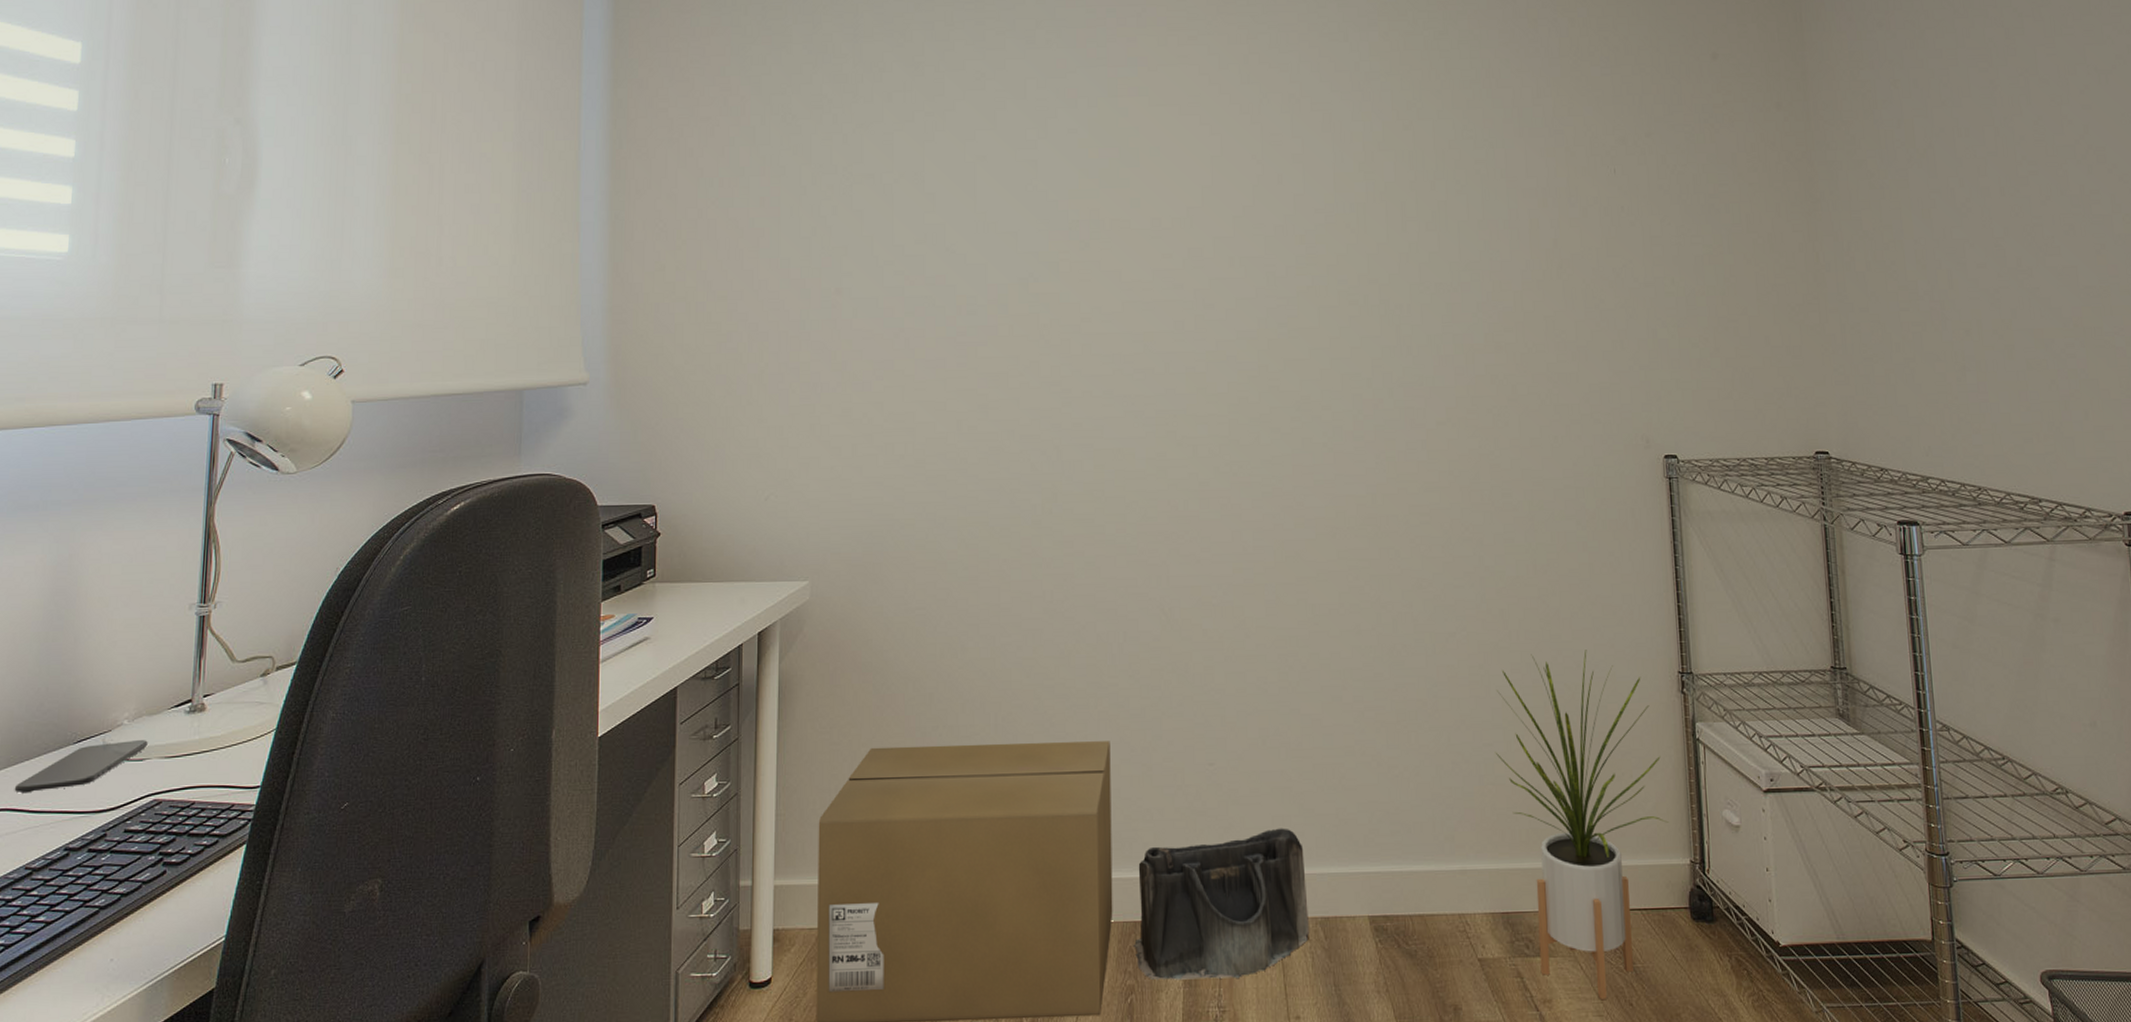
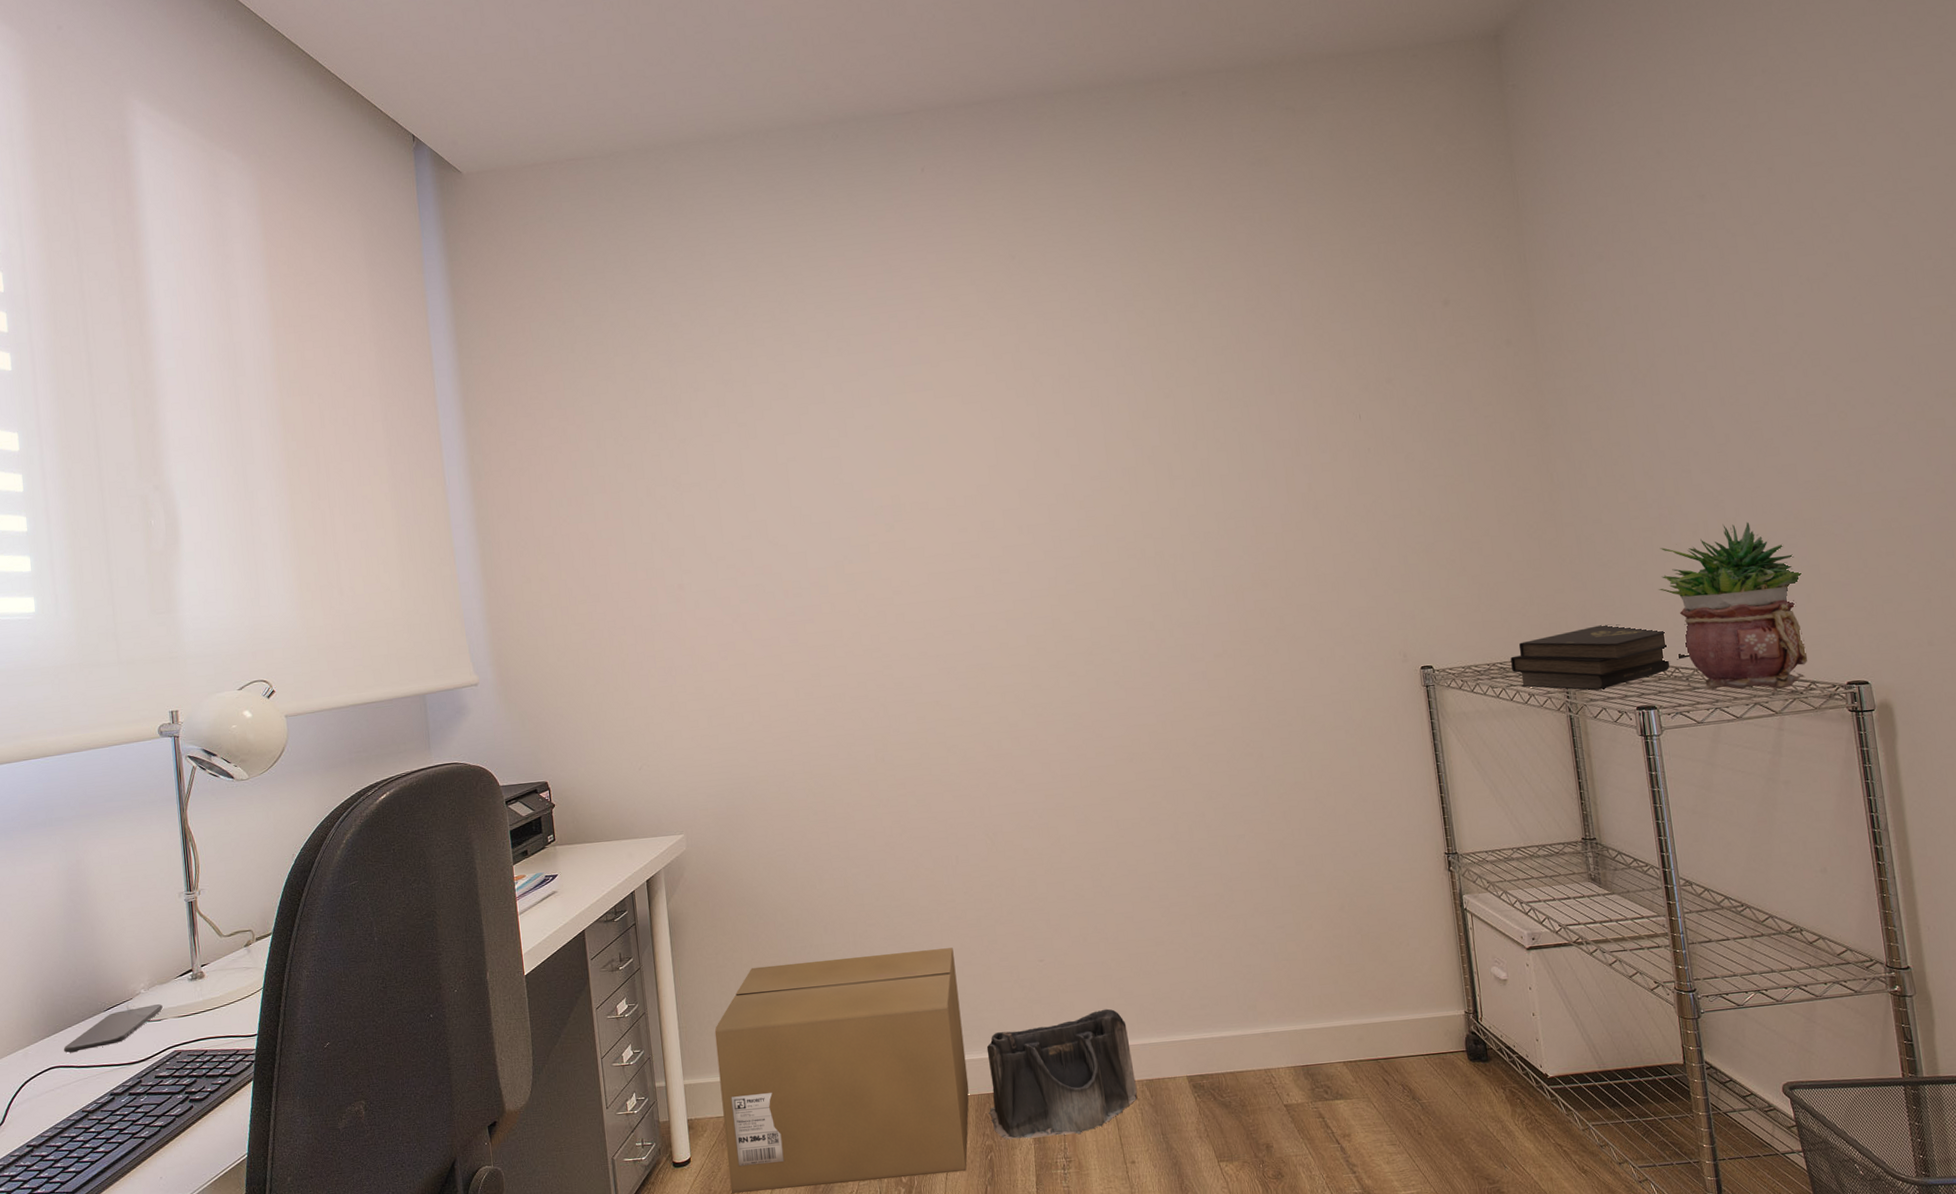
house plant: present [1495,650,1669,999] -> none [1284,840,1444,1131]
book: none [1763,425,1957,499] -> present [1510,624,1690,691]
potted plant: none [1926,324,2084,514] -> present [1658,521,1808,690]

